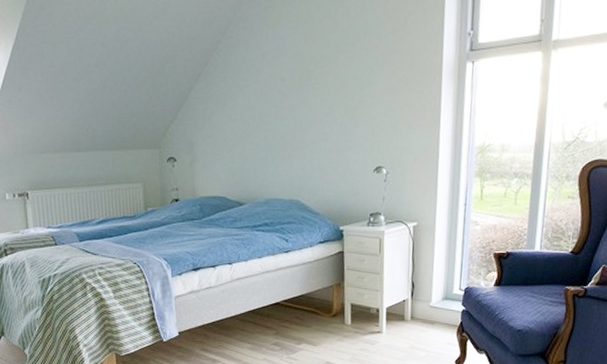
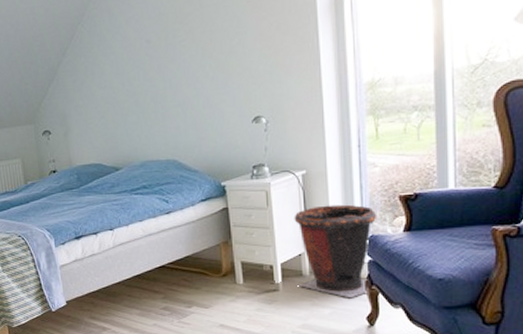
waste bin: none [400,256,474,343] -> present [294,204,378,299]

